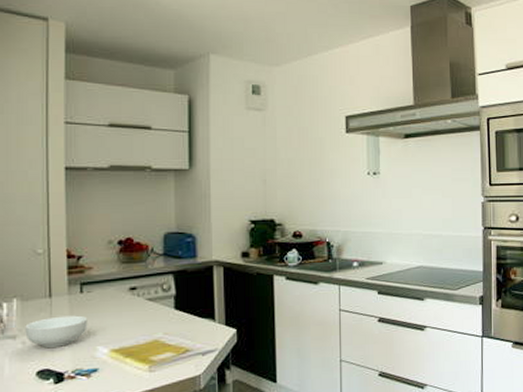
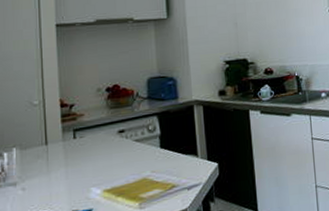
cereal bowl: present [25,315,88,347] -> none [24,159,81,192]

